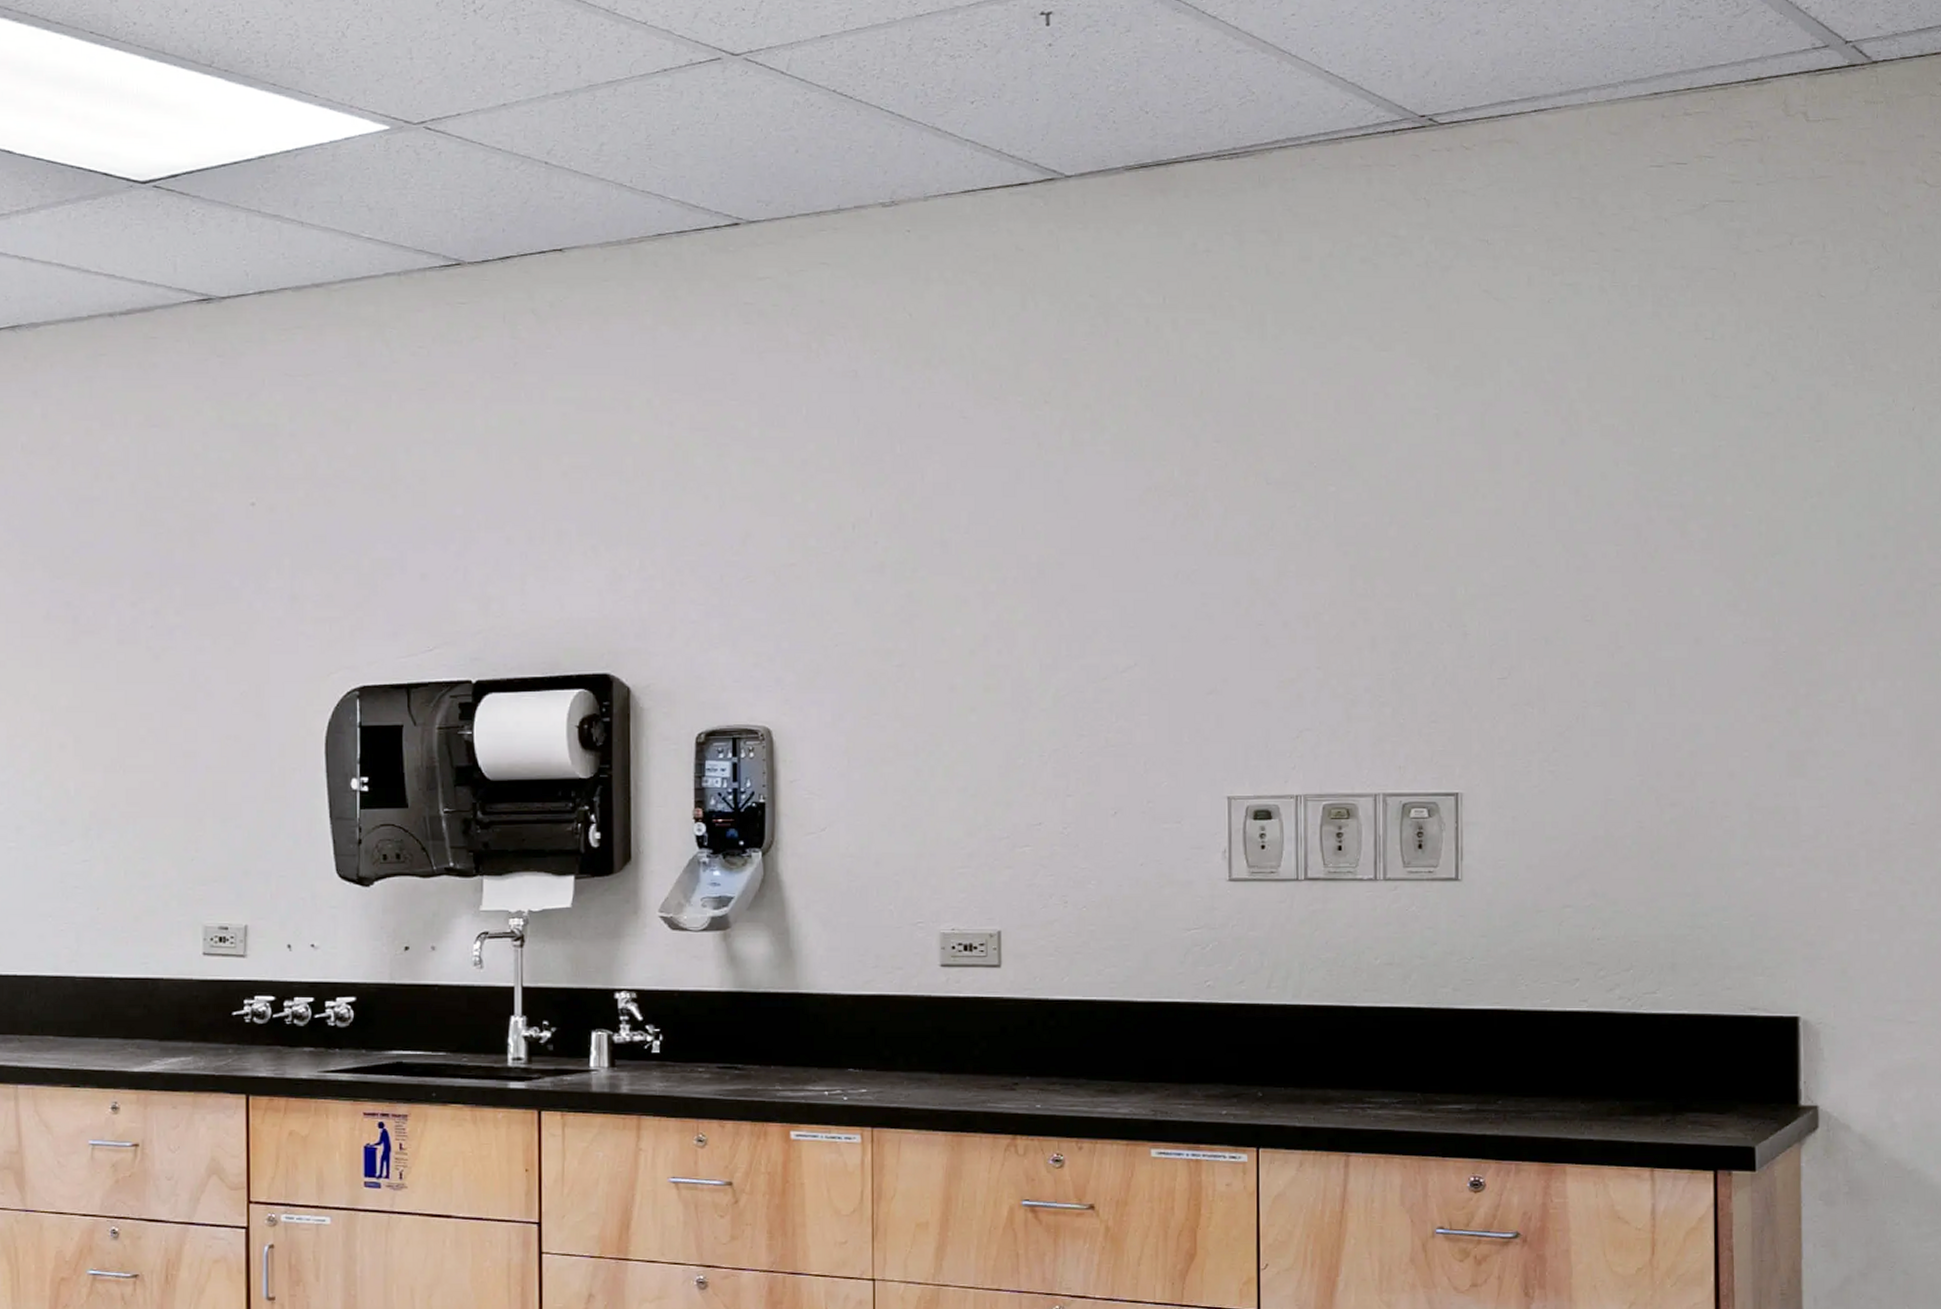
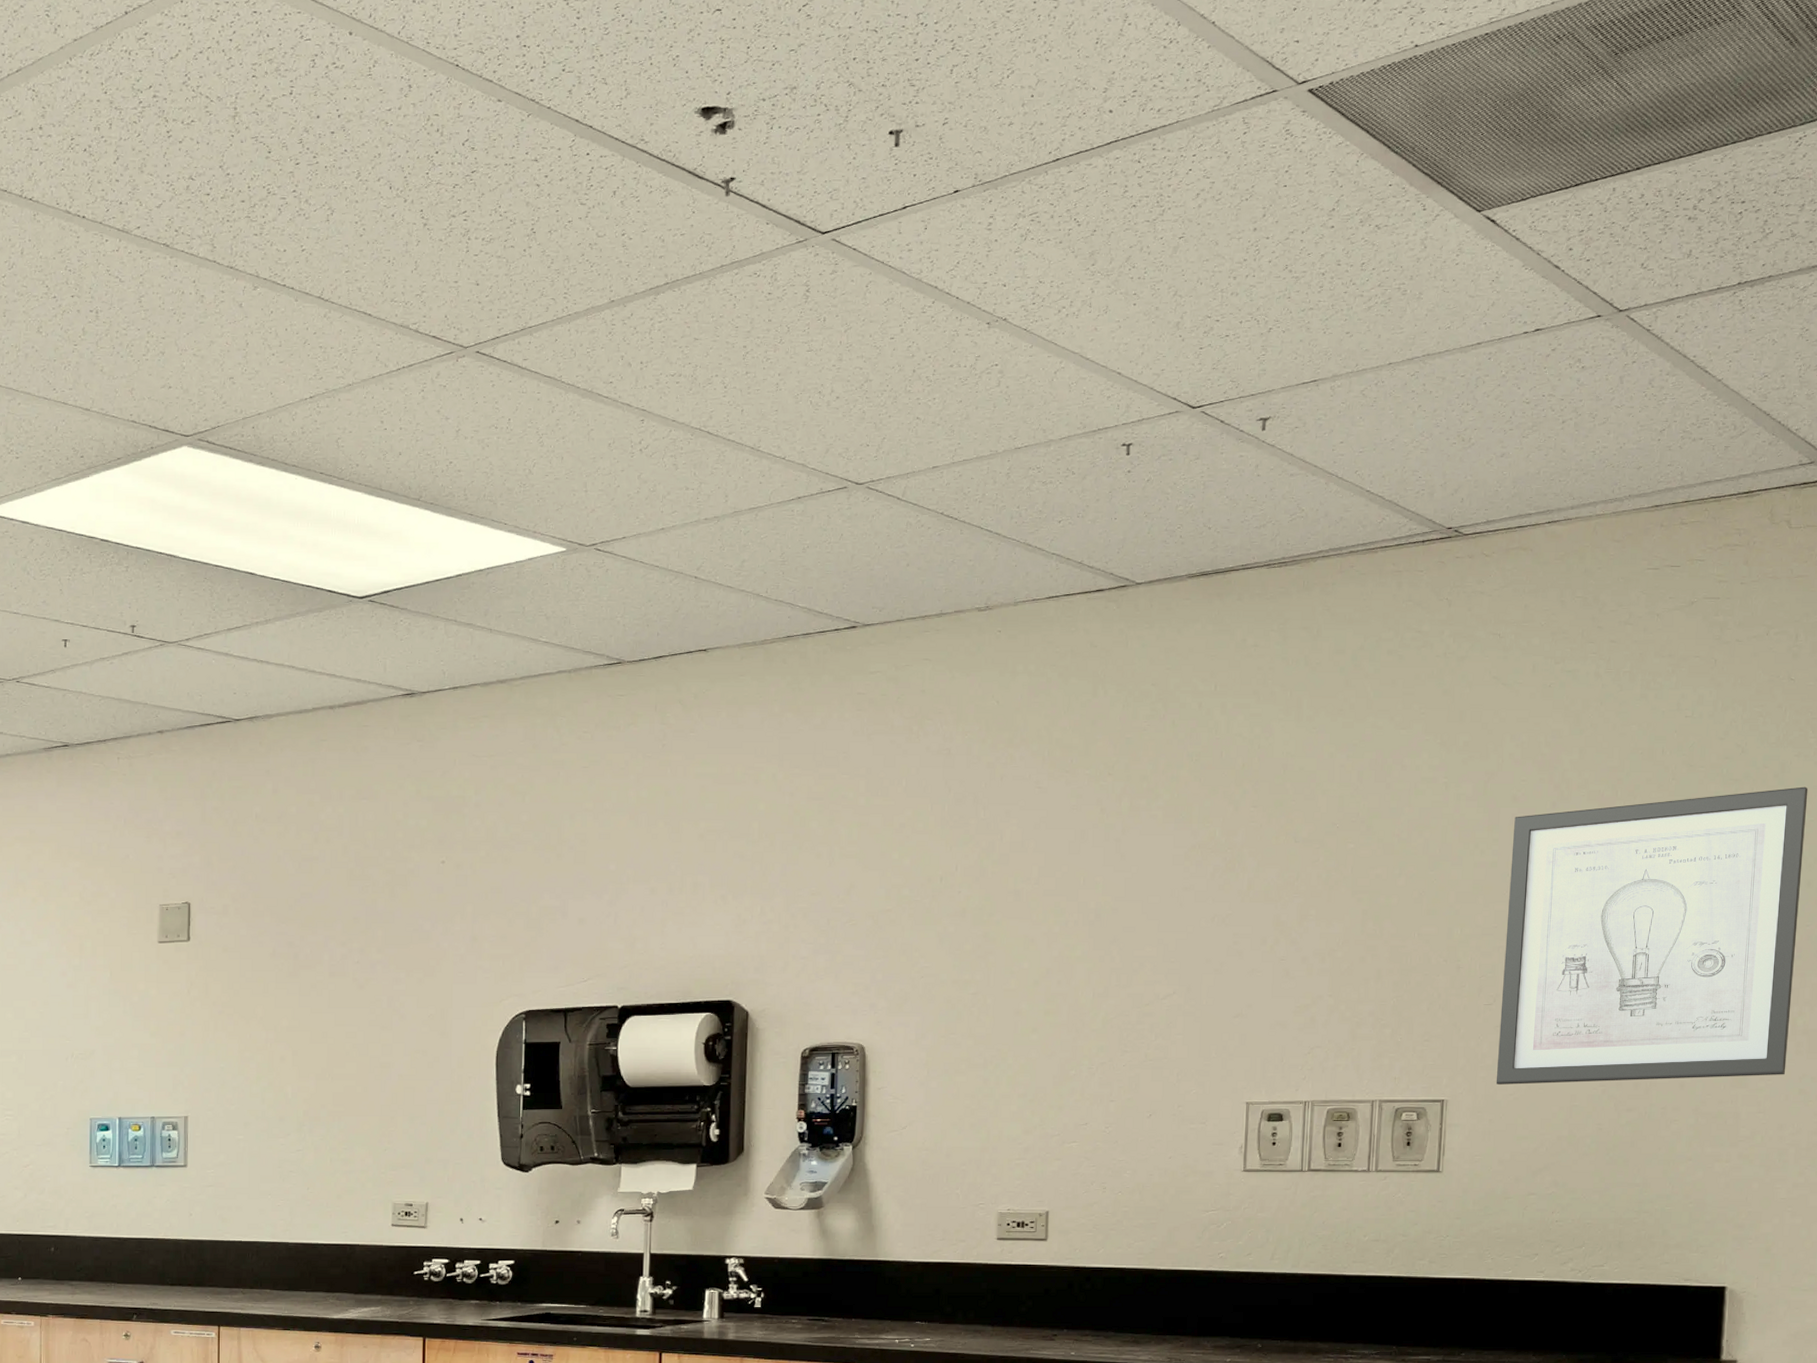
wall art: none [1517,421,1850,774] -> present [1496,786,1808,1085]

